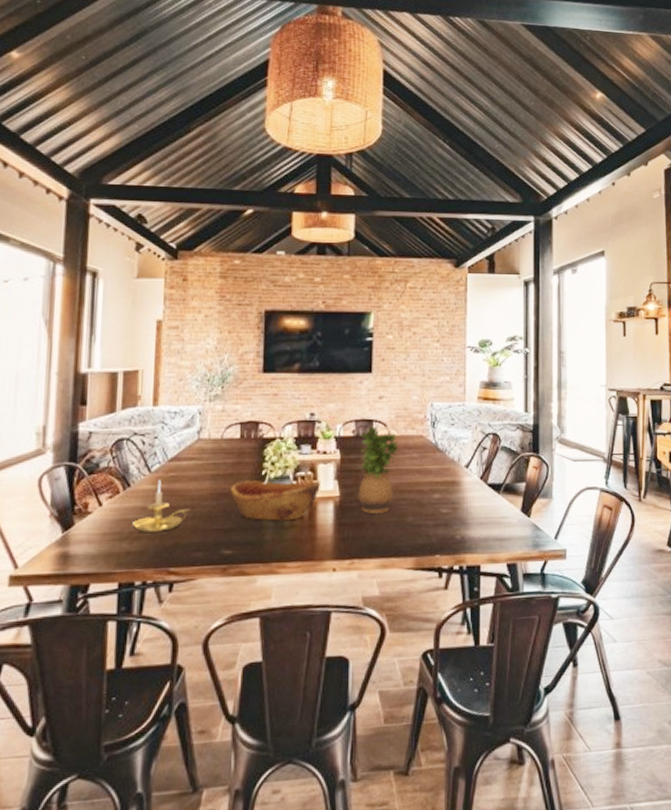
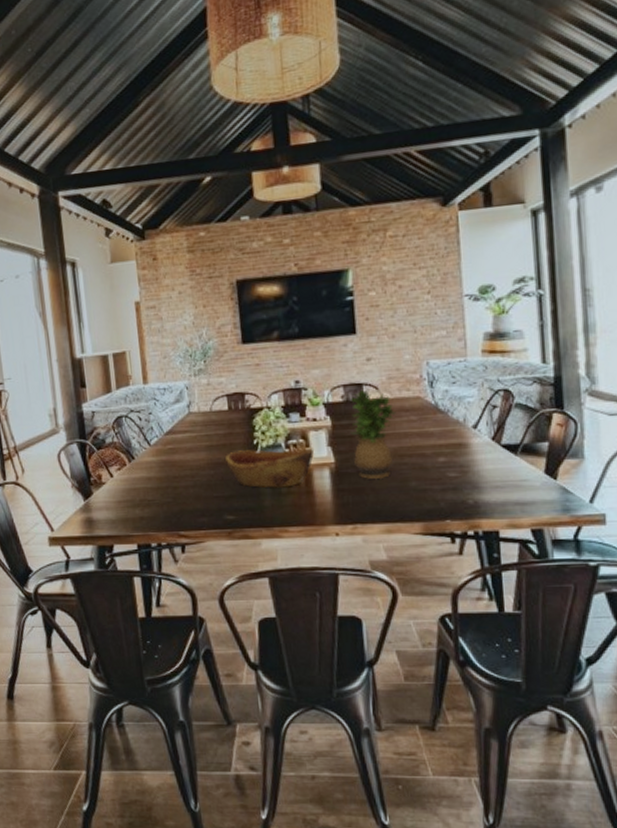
candle holder: present [133,480,191,532] -> none [141,453,191,500]

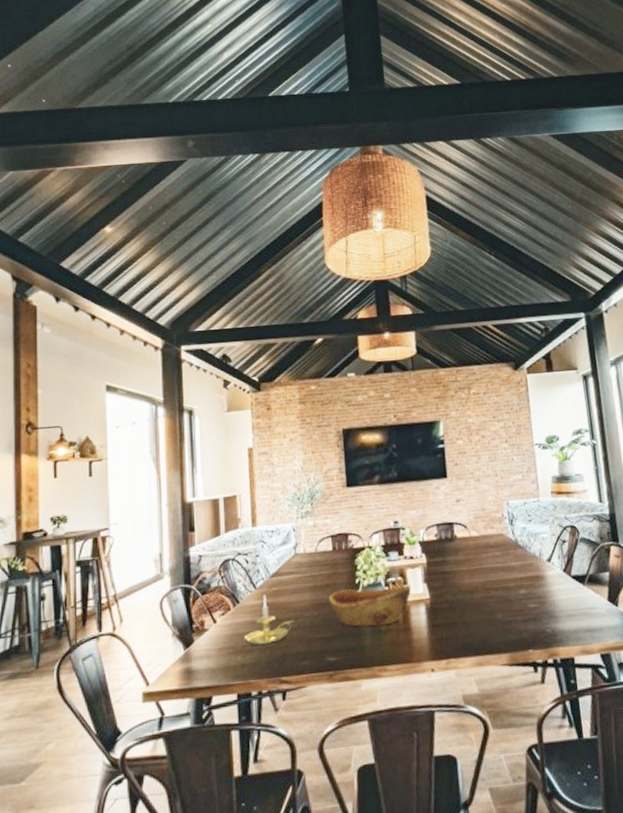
candle holder: none [141,453,191,500] -> present [245,595,295,645]
potted plant: present [350,389,396,480] -> none [443,527,483,614]

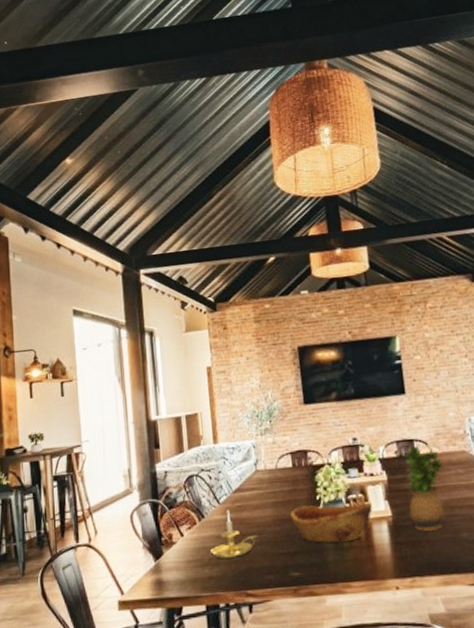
potted plant: none [443,527,483,614] -> present [403,444,445,532]

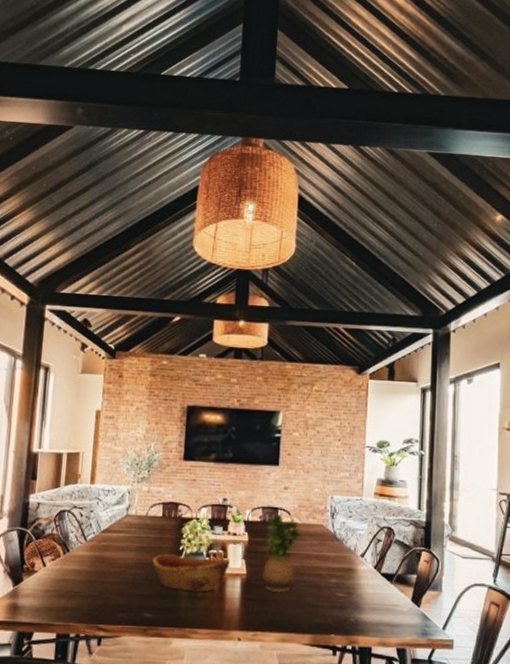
candle holder: present [211,510,258,559] -> none [70,548,118,593]

